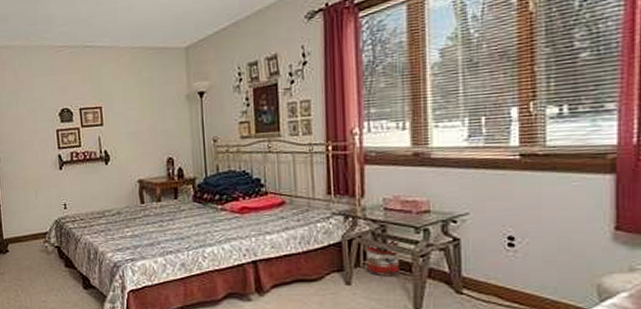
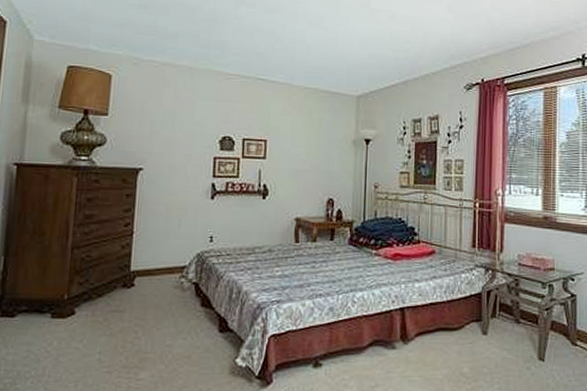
plant pot: present [365,238,401,277] -> none [500,292,530,328]

